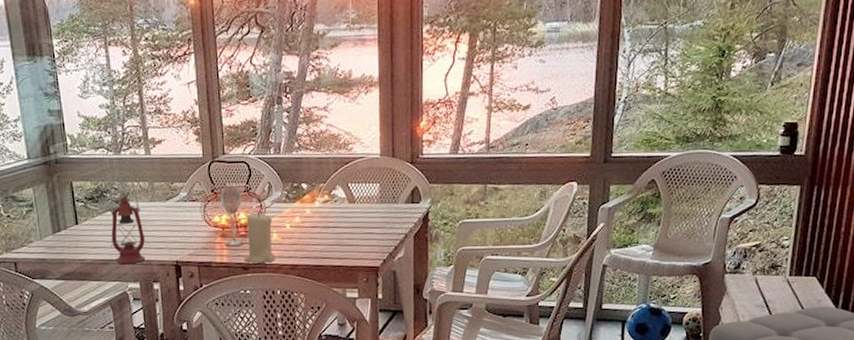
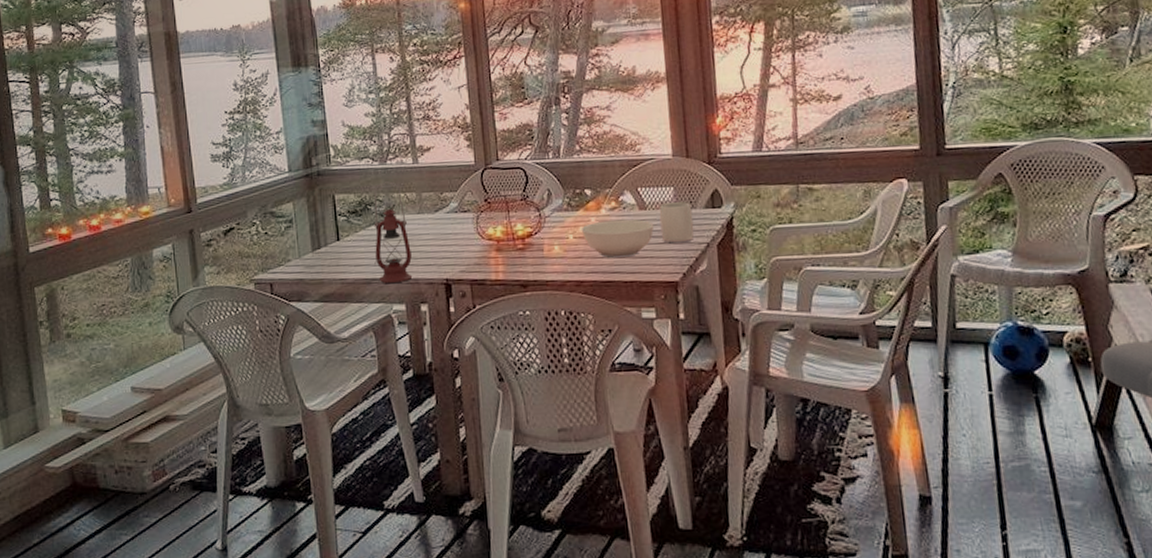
wineglass: present [220,186,244,247] -> none [495,194,521,262]
candle: present [243,211,276,264] -> none [521,221,558,280]
bowl: none [297,211,361,245] -> present [581,219,654,258]
mug: none [366,197,395,234] -> present [659,202,694,243]

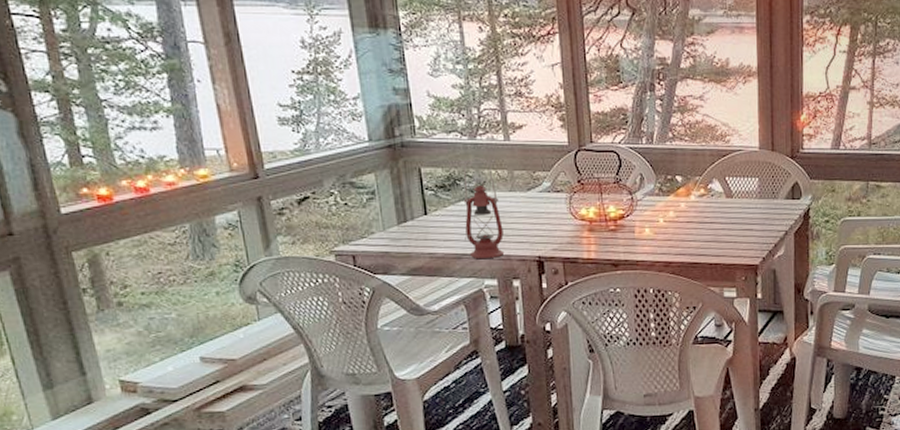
bowl: present [581,219,654,258] -> none [671,206,739,241]
mug: present [659,202,694,243] -> none [744,192,775,230]

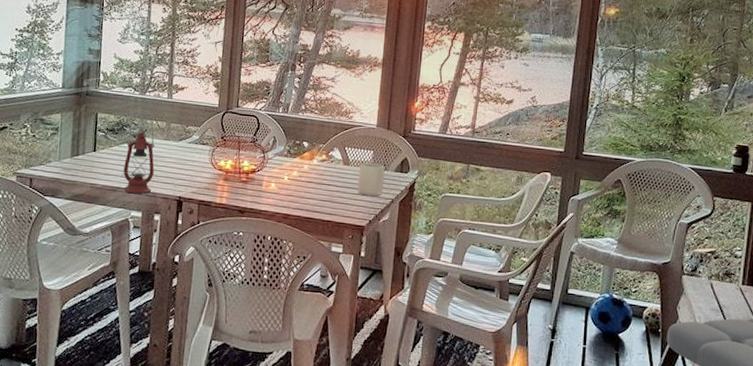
mug: none [744,192,775,230] -> present [357,162,385,196]

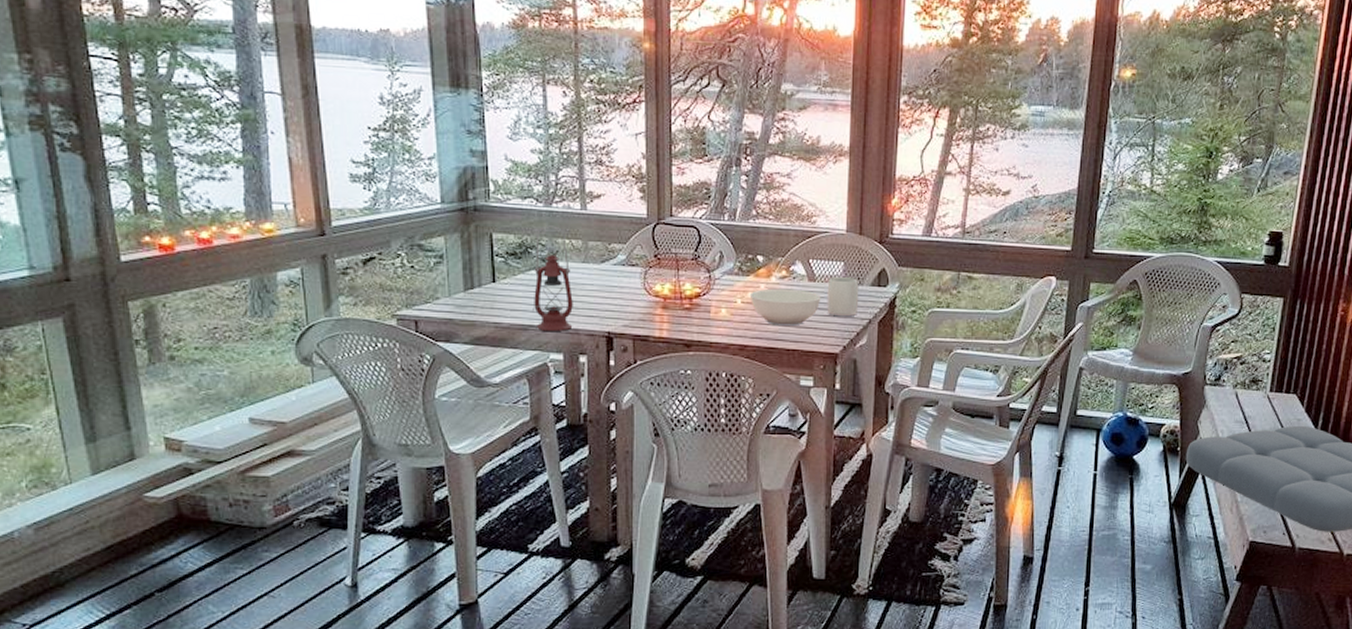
bowl: none [295,169,353,201] -> present [749,288,821,326]

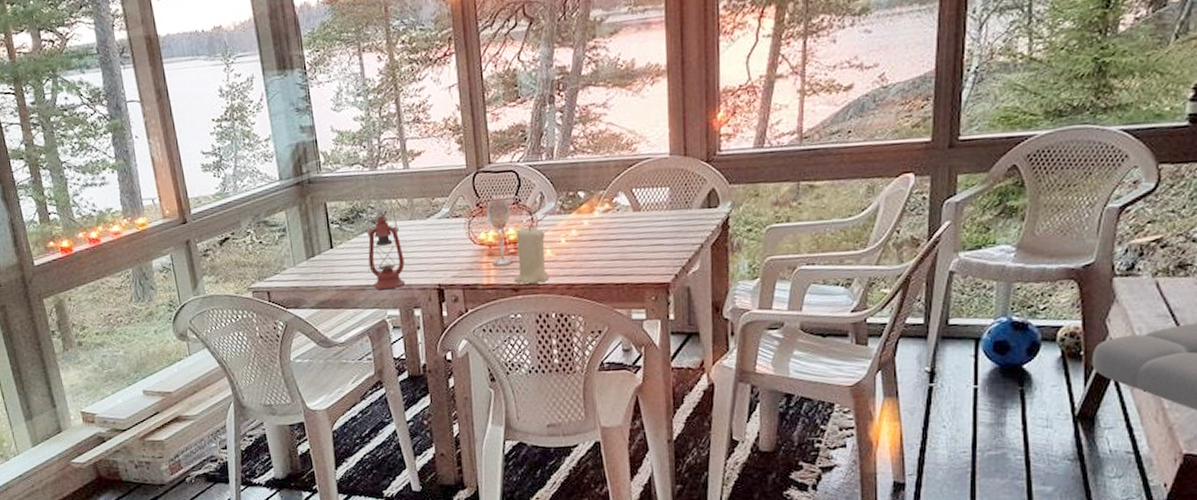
wineglass: none [664,253,689,320] -> present [486,198,513,266]
candle: none [686,282,723,341] -> present [513,225,550,284]
bowl: present [749,288,821,326] -> none [573,221,648,260]
mug: present [827,277,859,317] -> none [653,202,689,245]

